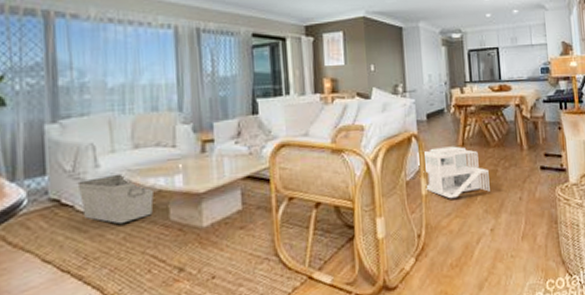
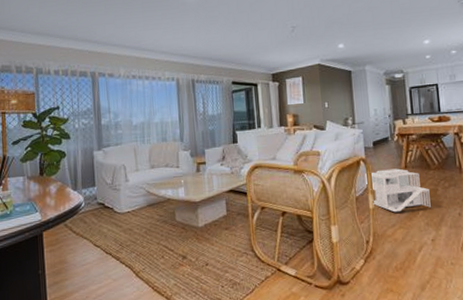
storage bin: present [77,173,155,225] -> none [115,186,165,222]

